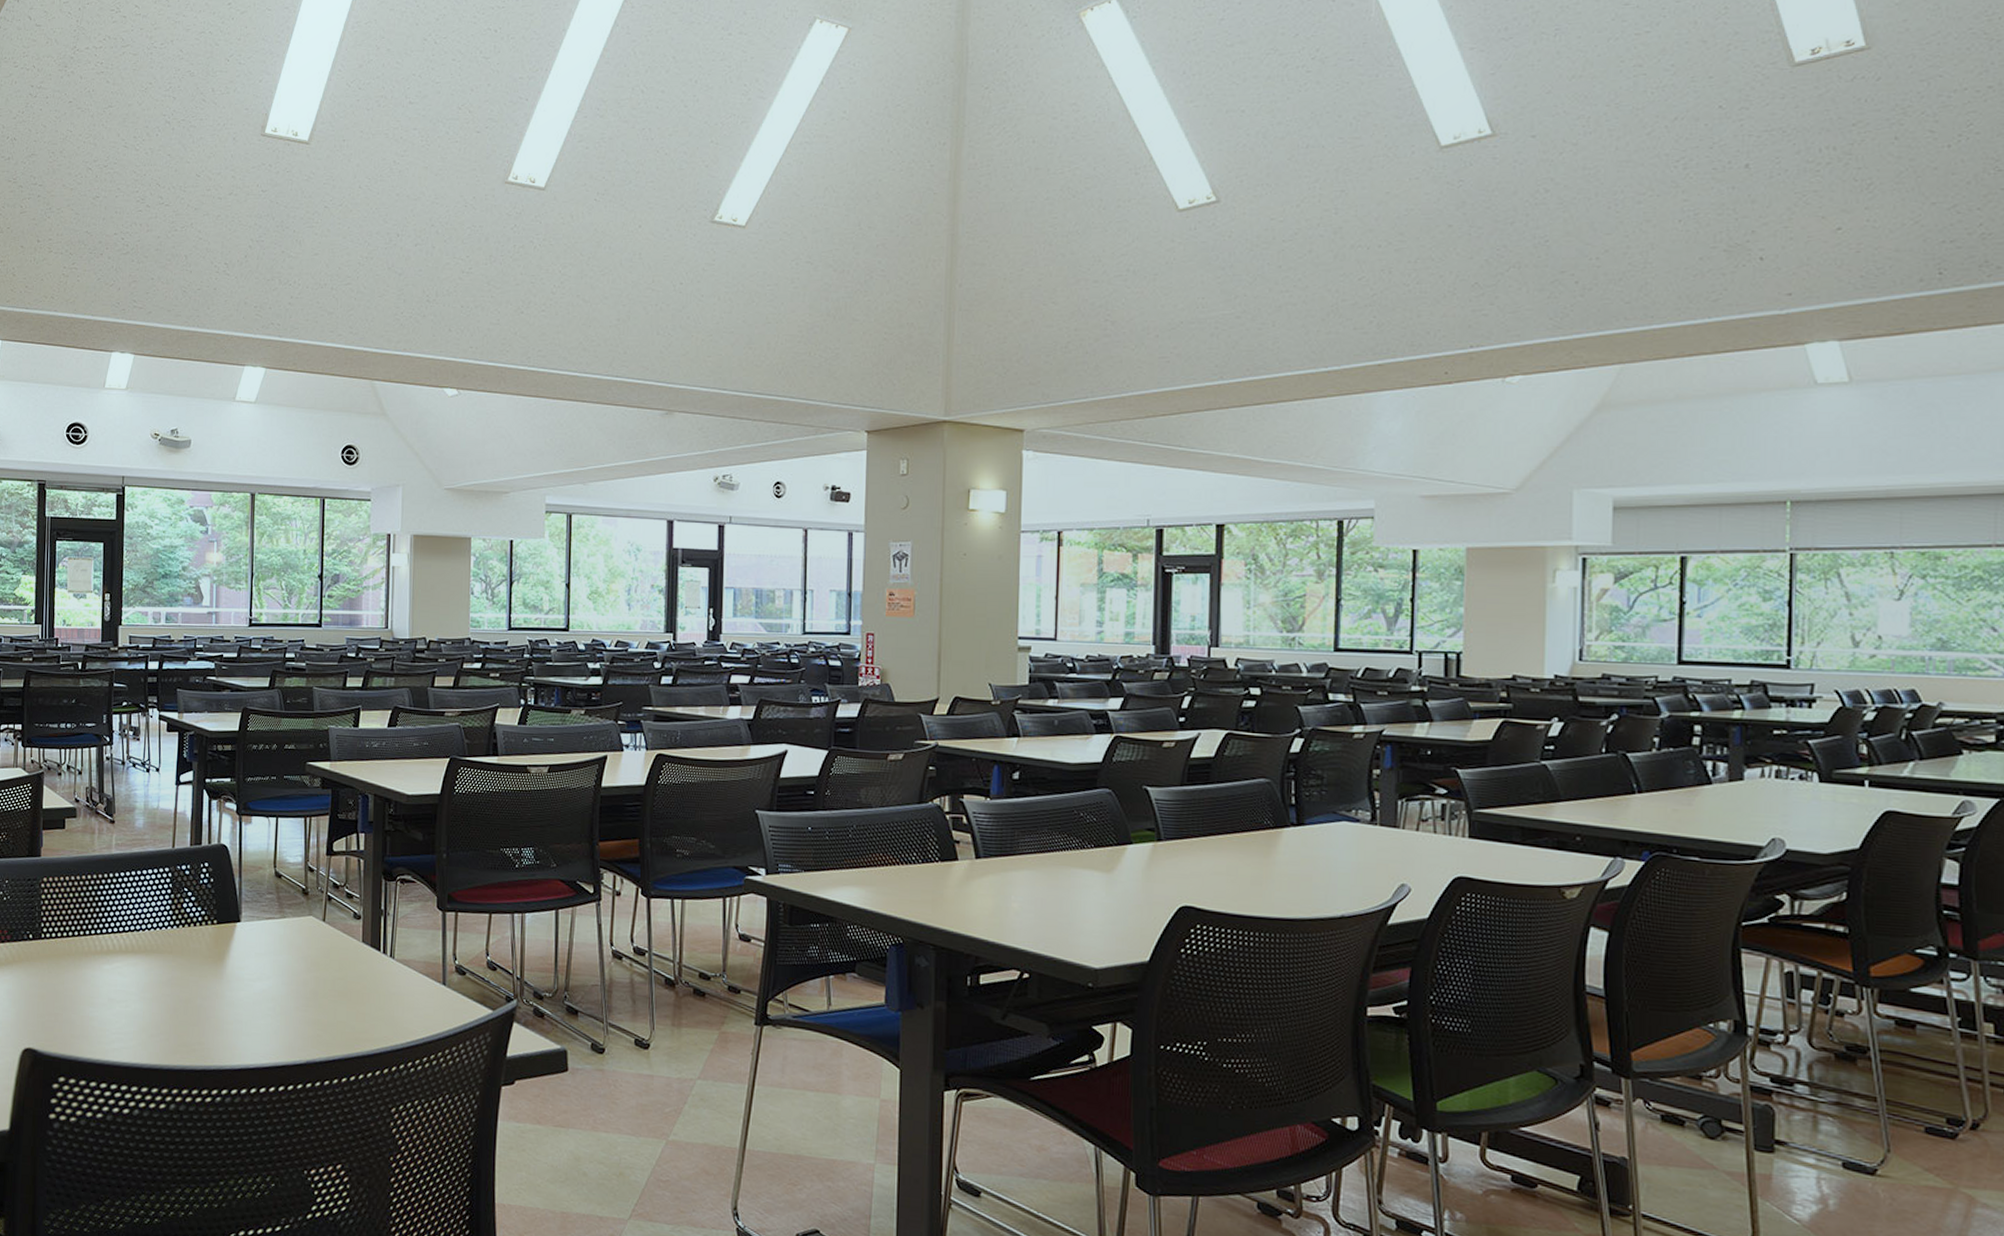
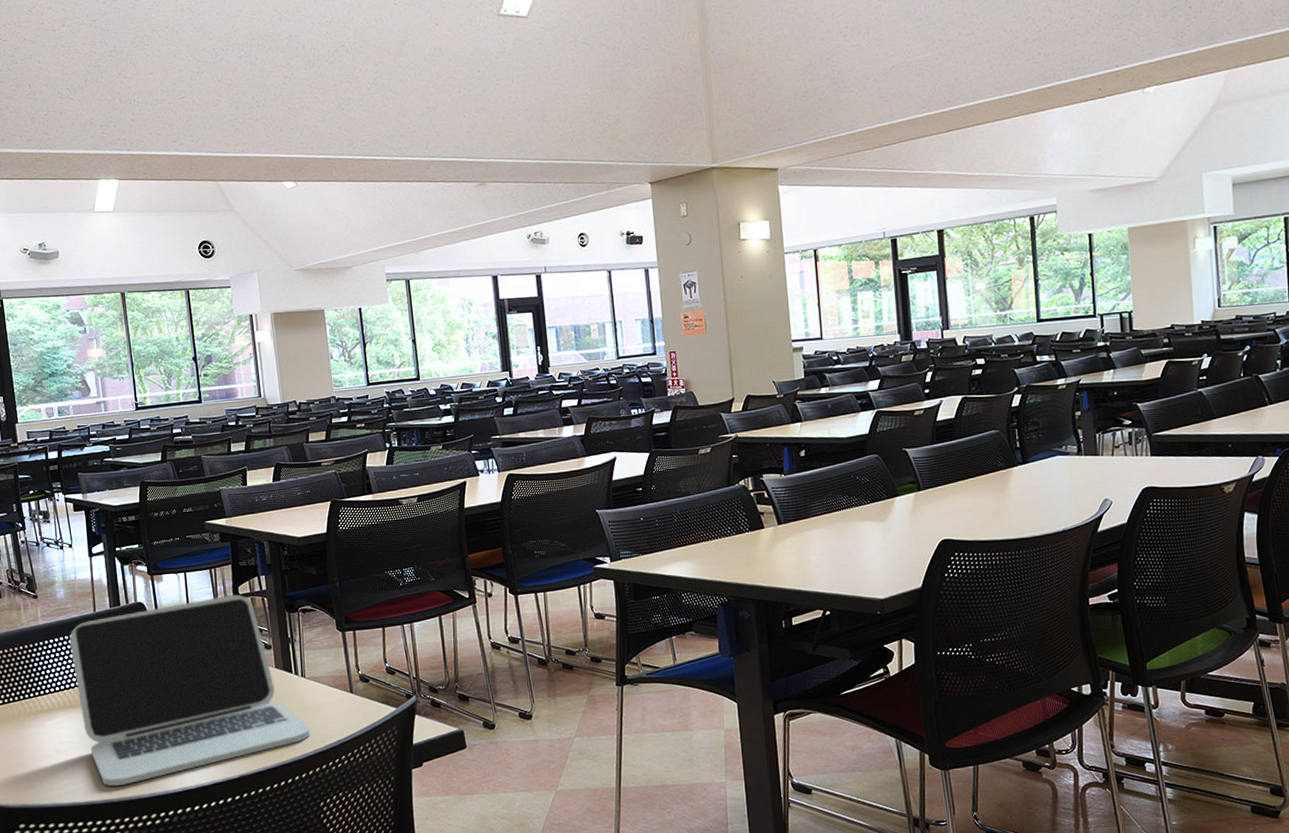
laptop: none [141,850,392,1052] -> present [69,594,311,787]

